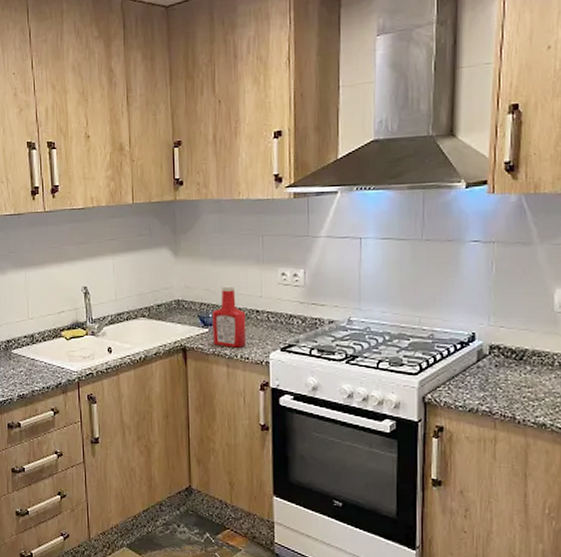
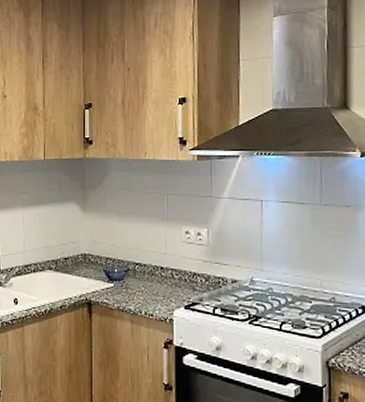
ketchup bottle: present [213,284,247,348] -> none [118,240,151,304]

